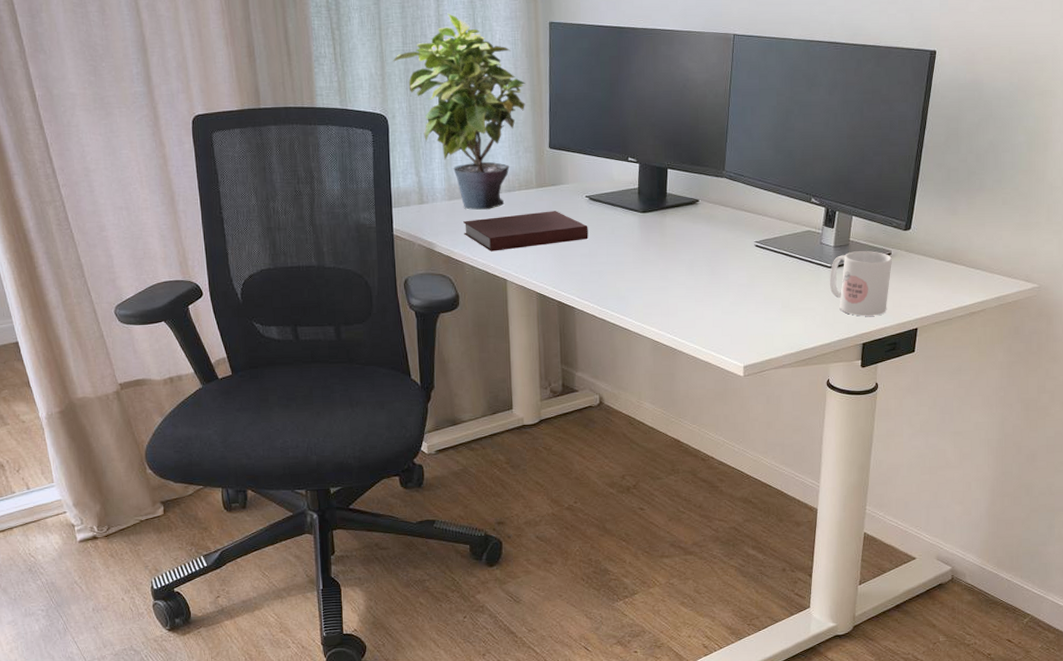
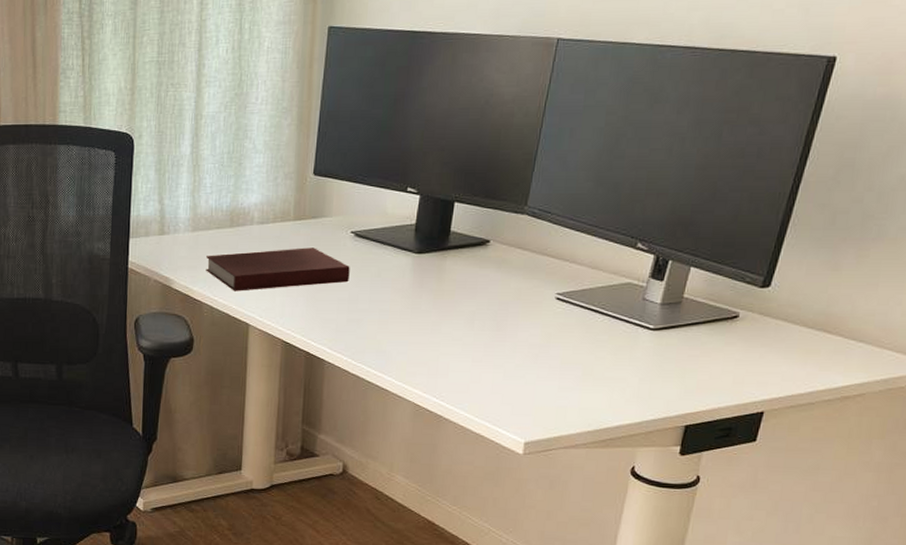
potted plant: present [393,13,526,210] -> none [145,18,293,243]
mug: present [829,251,892,316] -> none [648,311,739,393]

